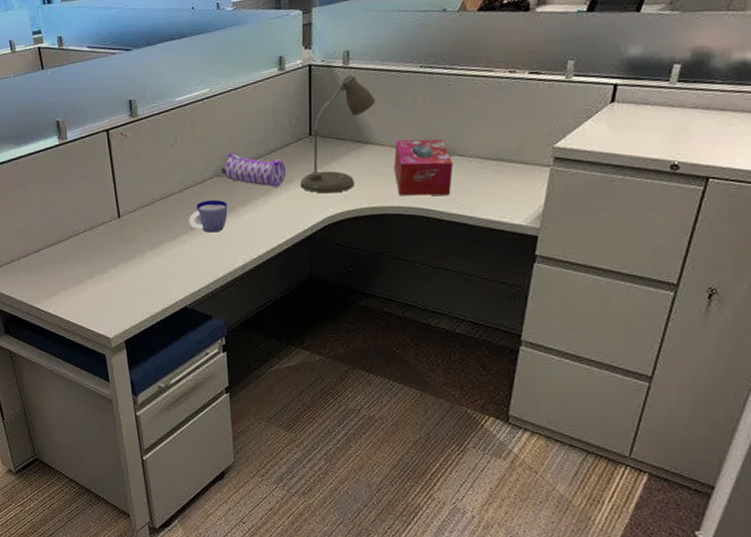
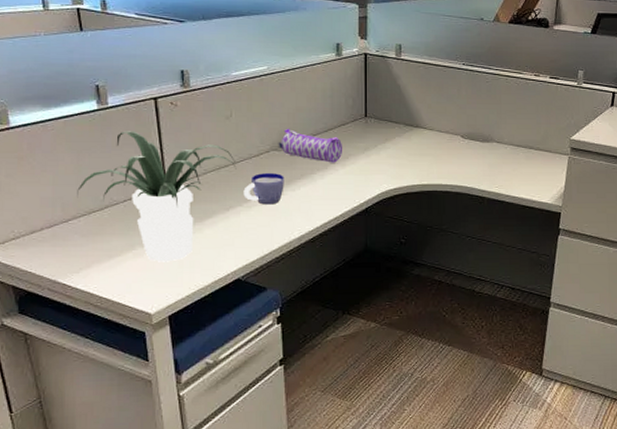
potted plant: none [45,163,182,290] -> present [77,131,237,262]
desk lamp: present [300,74,375,194] -> none [357,65,425,171]
tissue box: present [394,139,452,196] -> none [442,126,491,175]

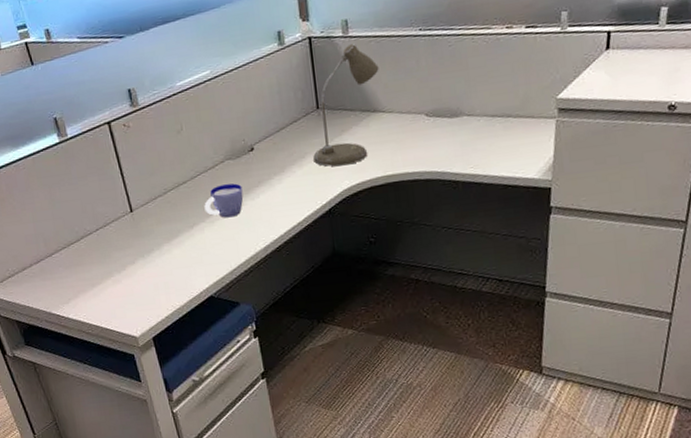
potted plant: present [77,131,237,262] -> none [54,159,195,286]
pencil case: present [278,128,342,163] -> none [231,133,298,165]
desk lamp: none [357,65,425,171] -> present [313,43,379,167]

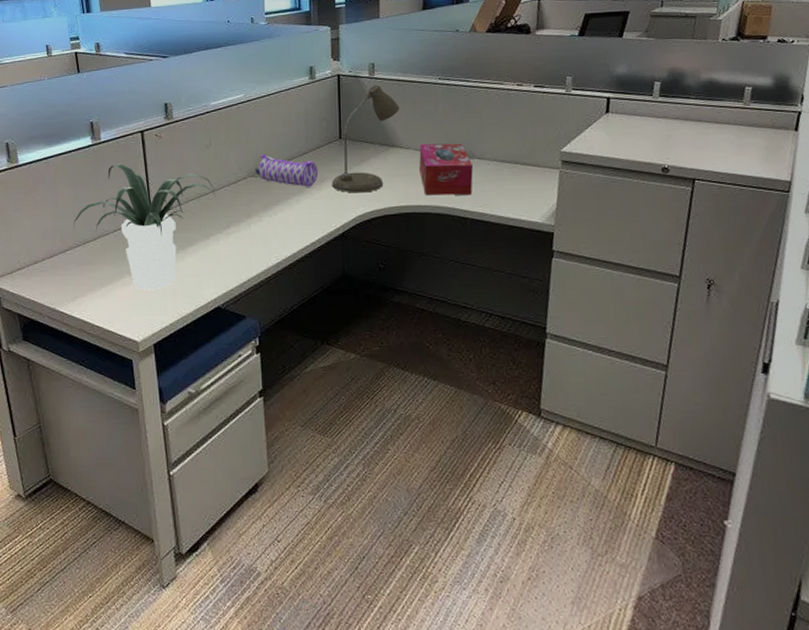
potted plant: none [54,159,195,286] -> present [73,163,216,290]
cup: present [204,183,244,218] -> none [222,198,261,232]
pencil case: none [231,133,298,165] -> present [255,154,317,187]
tissue box: none [403,101,463,161] -> present [419,143,473,196]

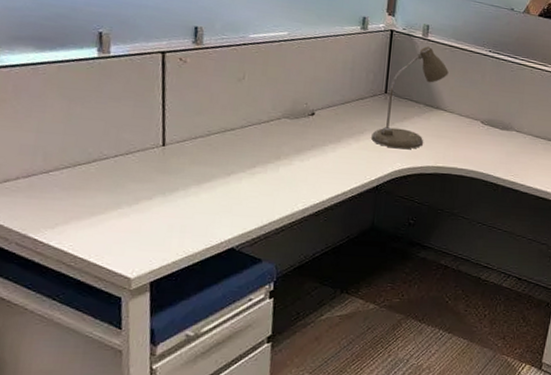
potted plant: present [73,163,216,290] -> none [62,82,244,225]
pencil case: present [255,154,317,187] -> none [290,96,358,137]
tissue box: present [419,143,473,196] -> none [460,110,510,163]

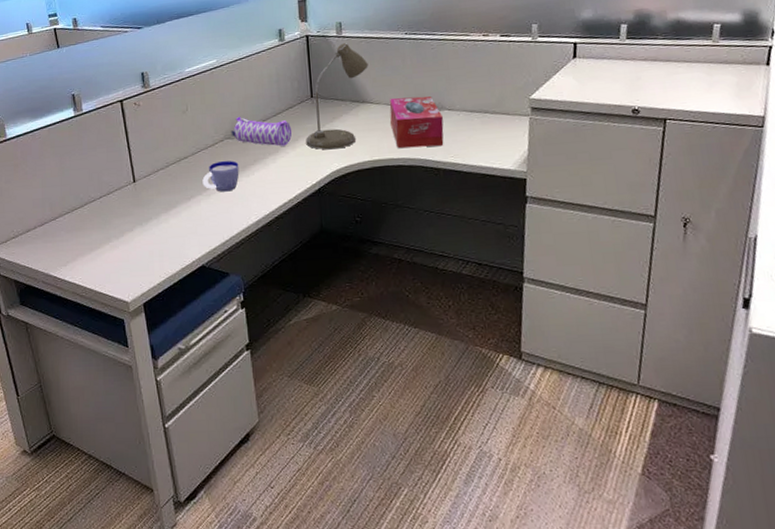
cup: none [247,139,294,174] -> present [202,160,239,192]
pencil case: none [290,96,358,137] -> present [231,116,292,146]
tissue box: none [460,110,510,163] -> present [389,96,444,148]

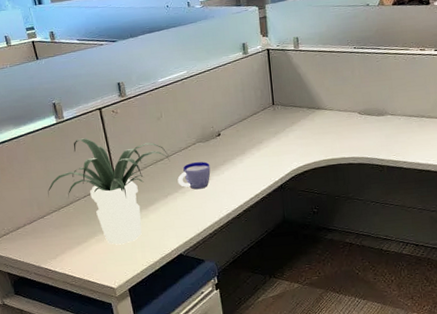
potted plant: none [61,132,195,253] -> present [48,138,170,245]
pencil case: present [231,116,292,146] -> none [202,122,256,148]
desk lamp: present [306,42,369,150] -> none [269,55,323,151]
tissue box: present [389,96,444,148] -> none [341,103,388,149]

